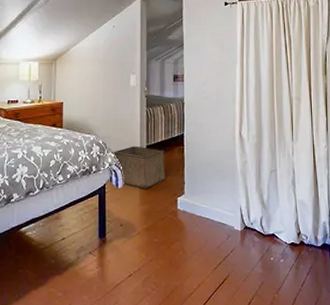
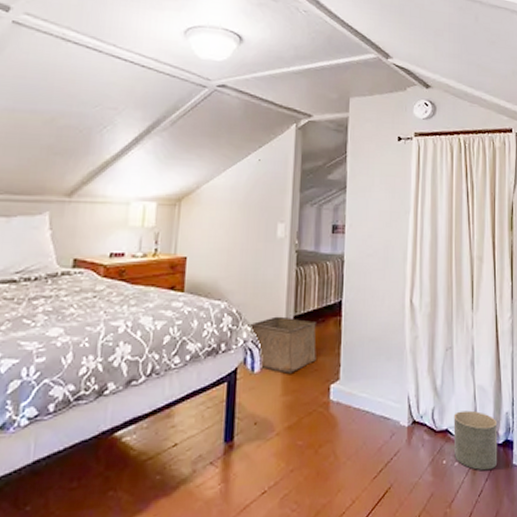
planter: none [278,220,317,267] -> present [453,410,498,471]

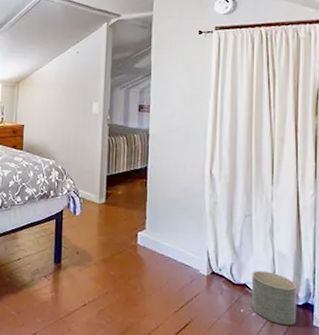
storage bin: present [249,316,316,374] -> none [72,174,126,219]

